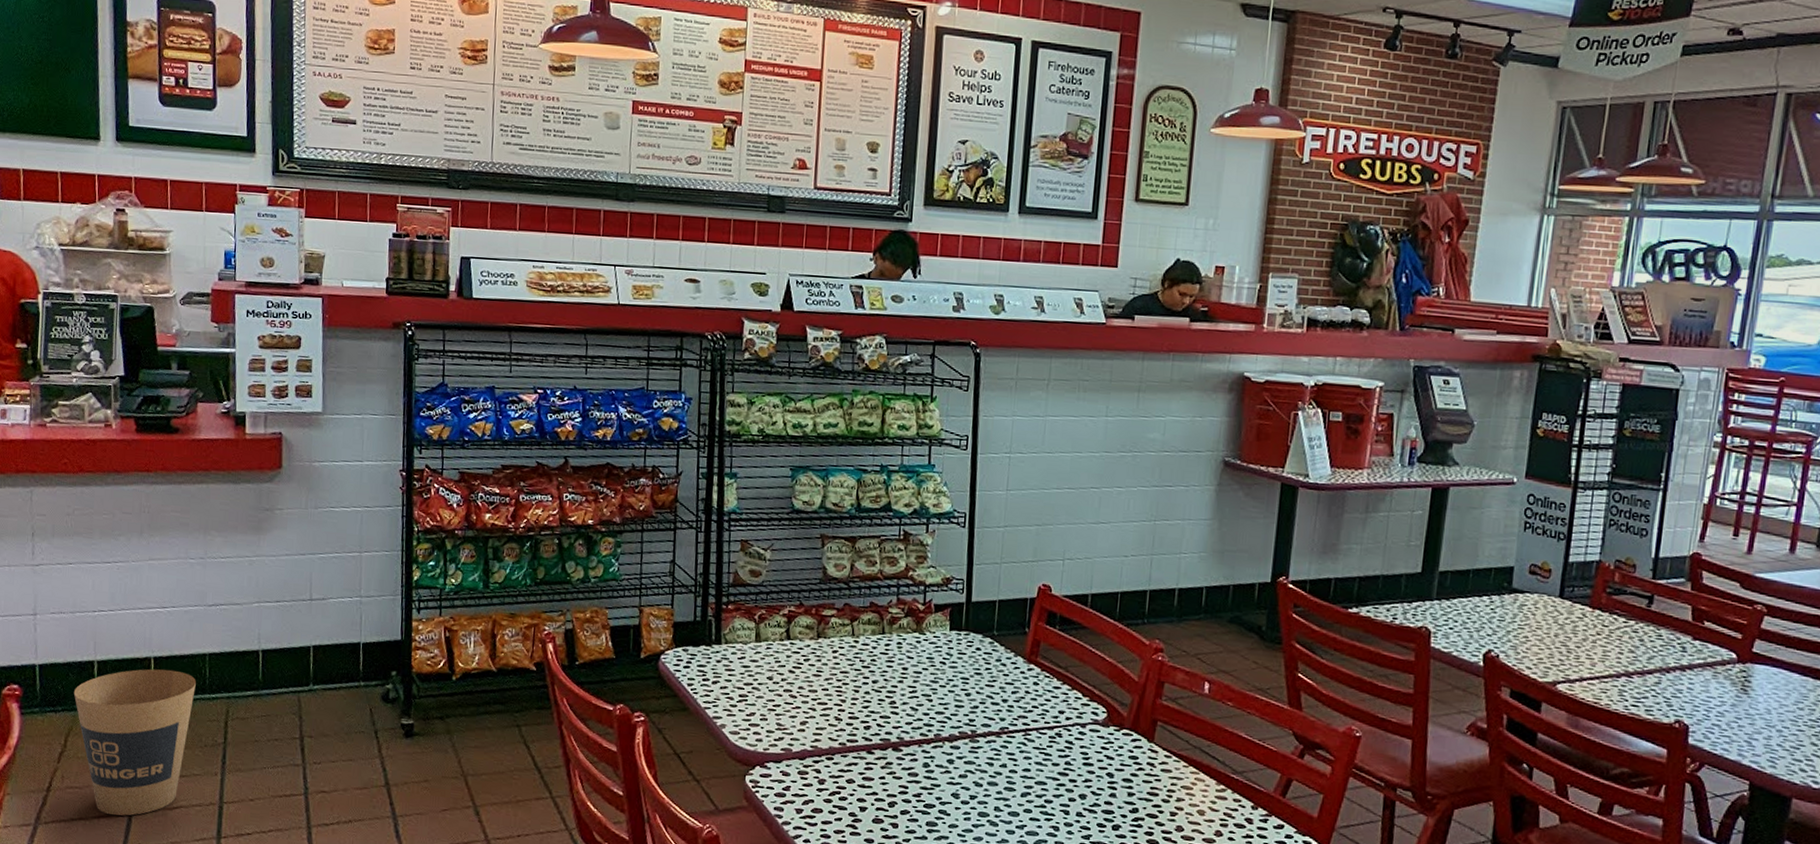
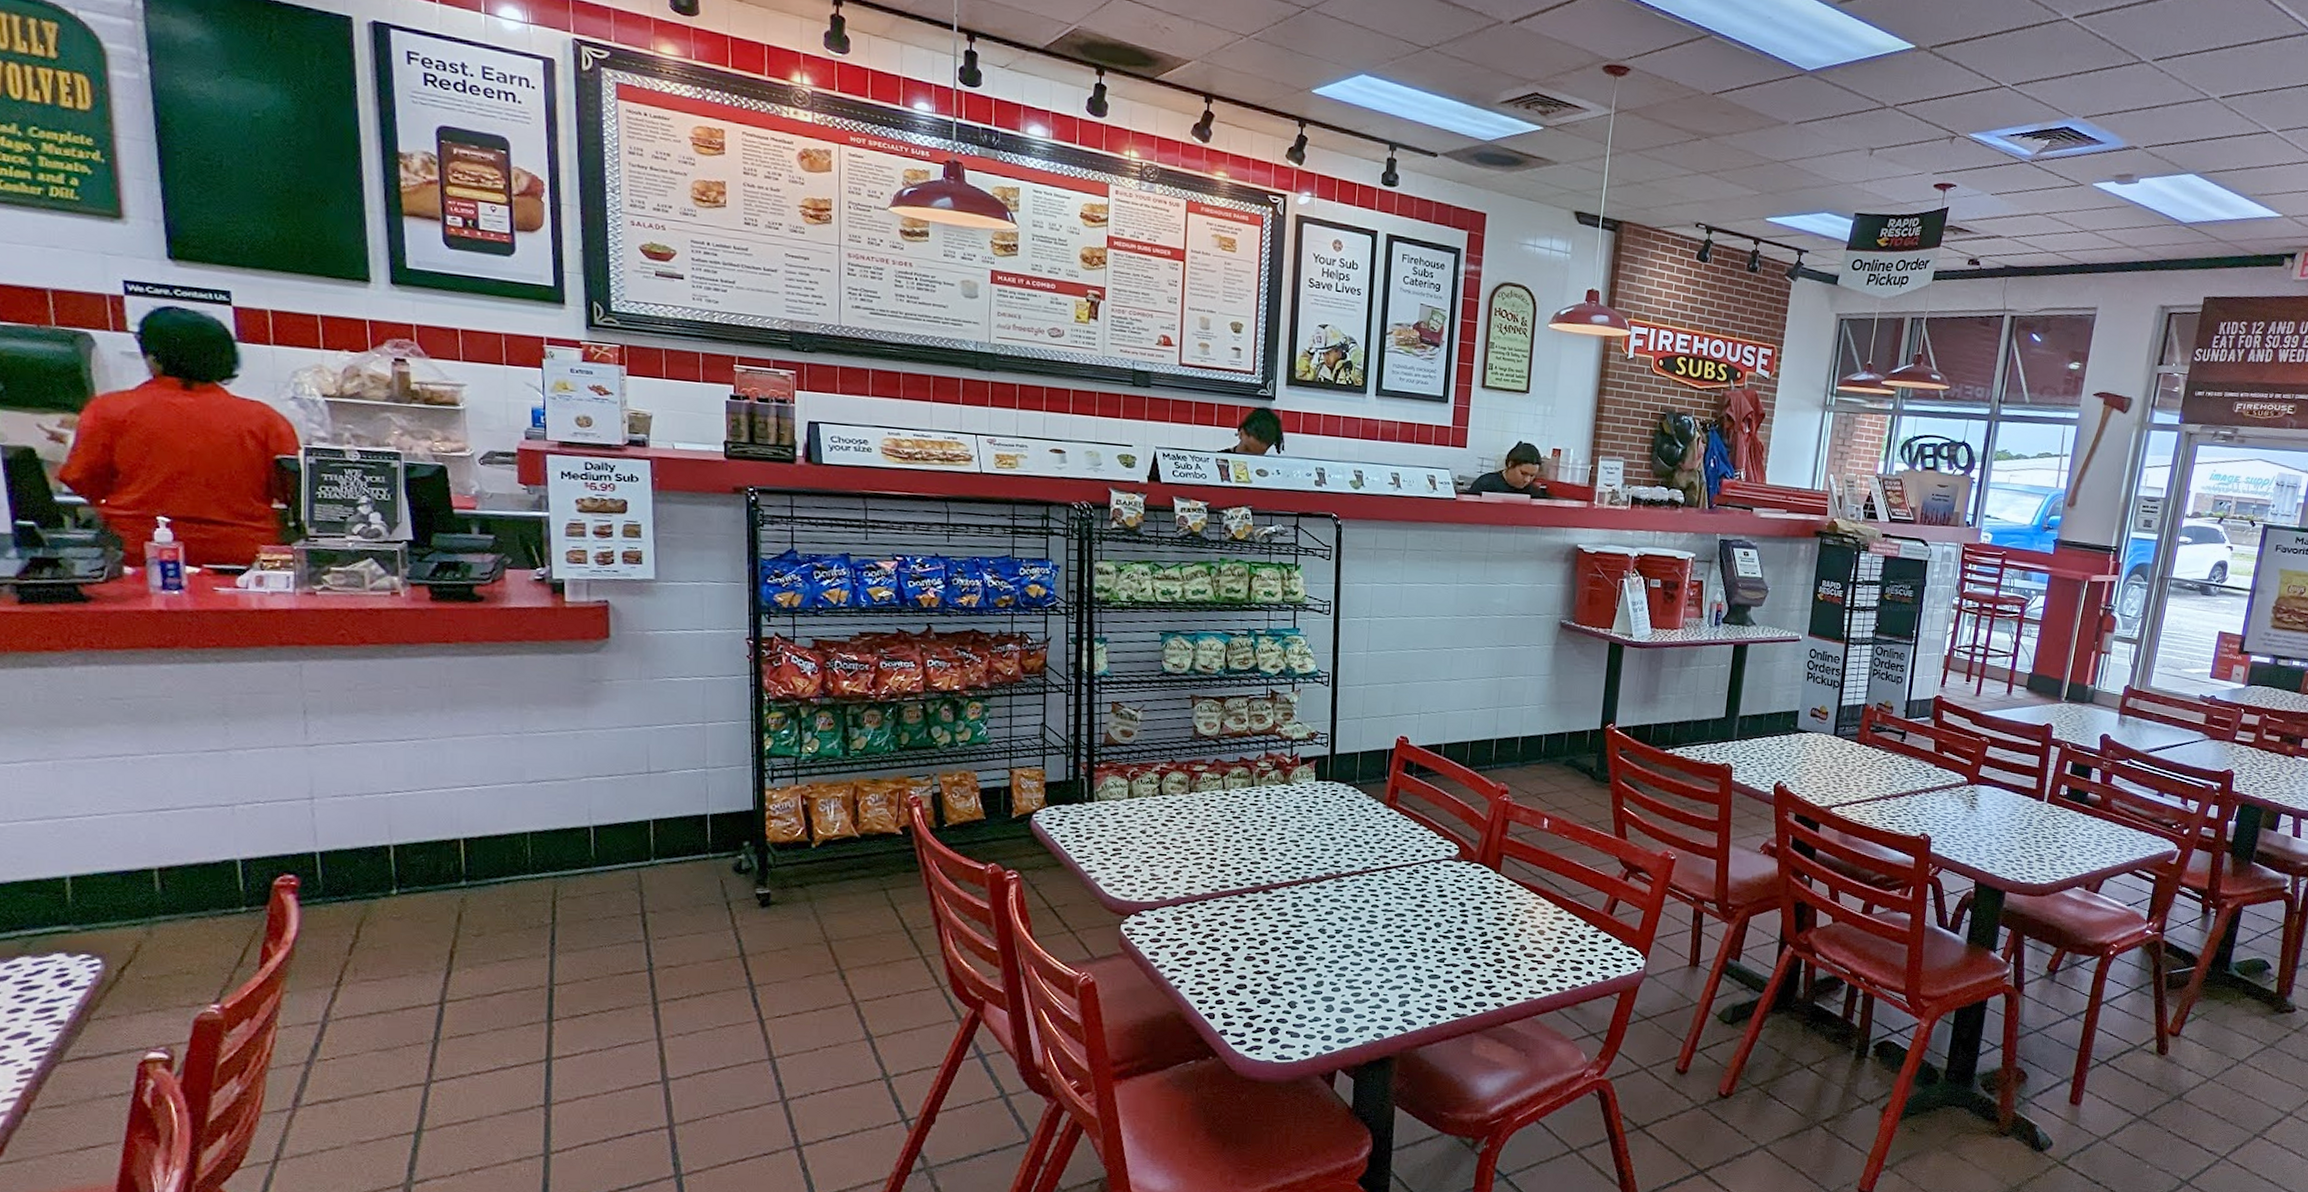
trash can: present [73,668,196,816] -> none [365,850,516,1007]

